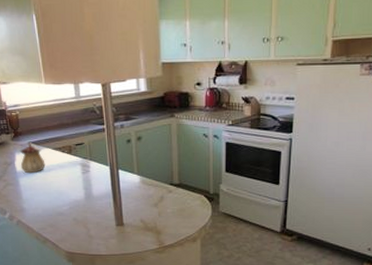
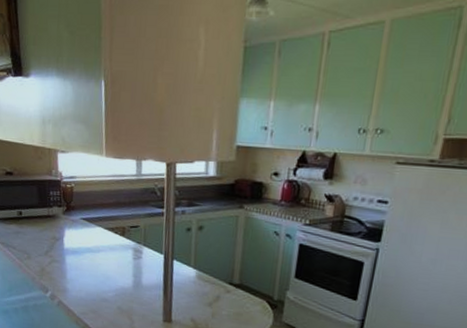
teapot: present [19,142,46,174] -> none [69,218,96,253]

